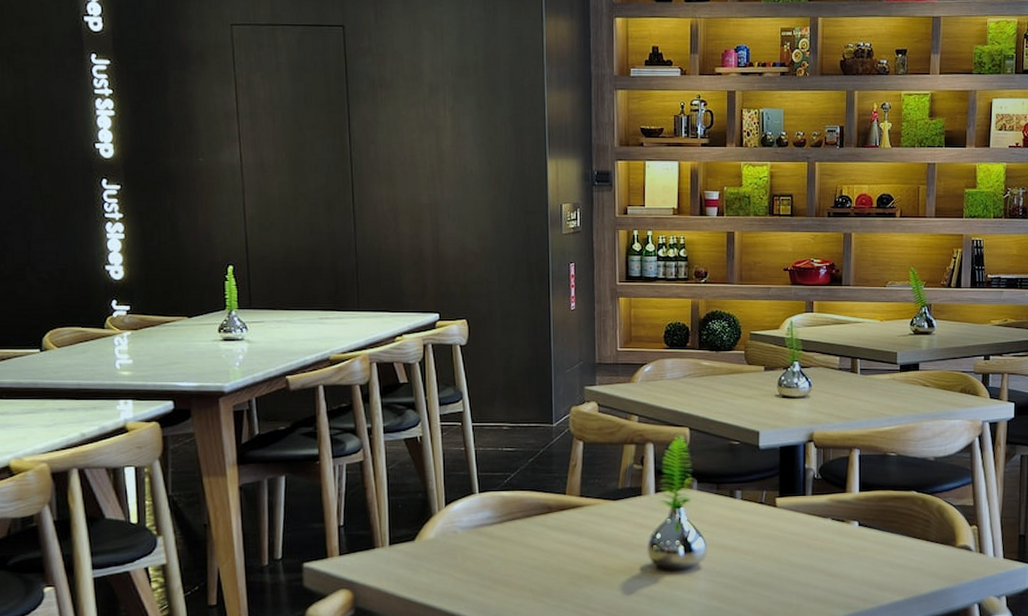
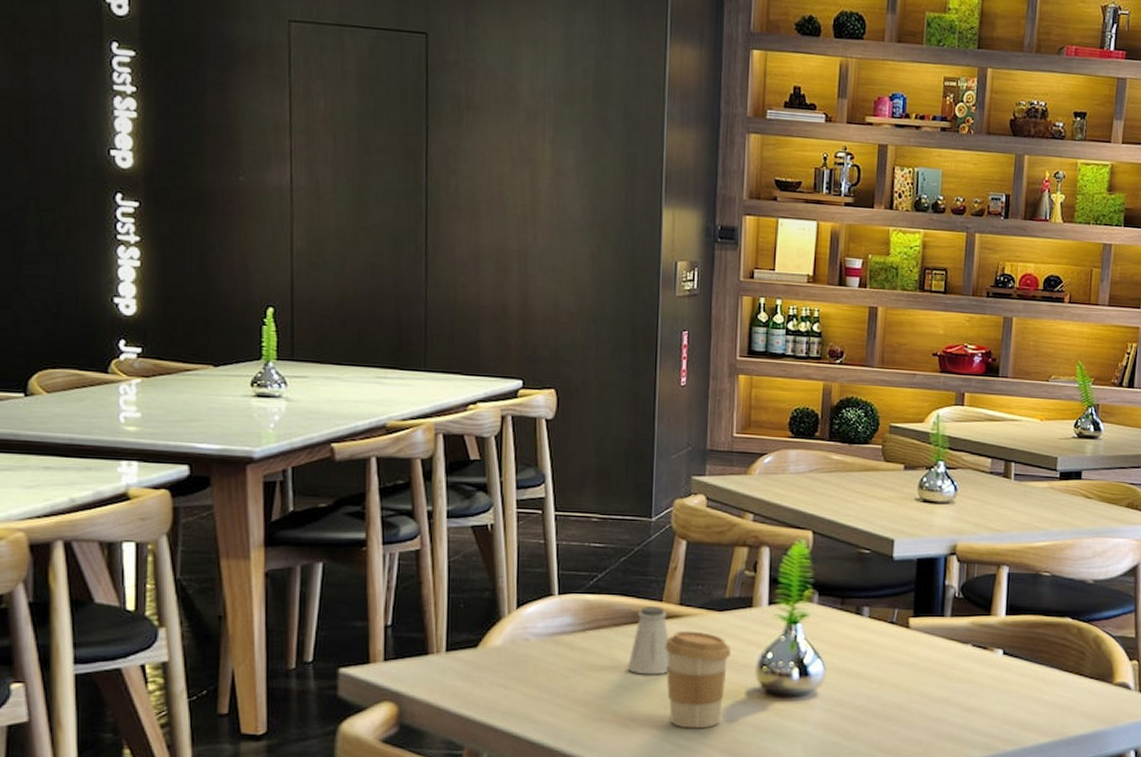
saltshaker: none [540,498,575,557] -> present [628,605,670,675]
coffee cup: none [570,518,625,601] -> present [665,630,731,729]

